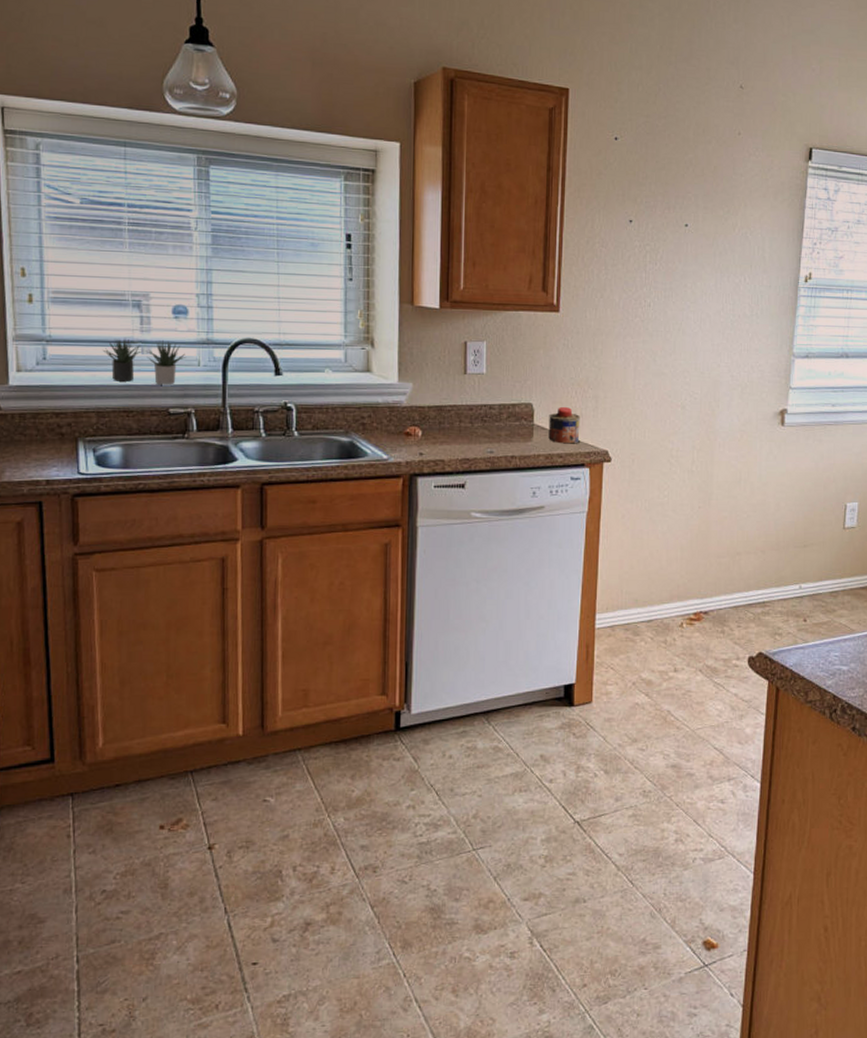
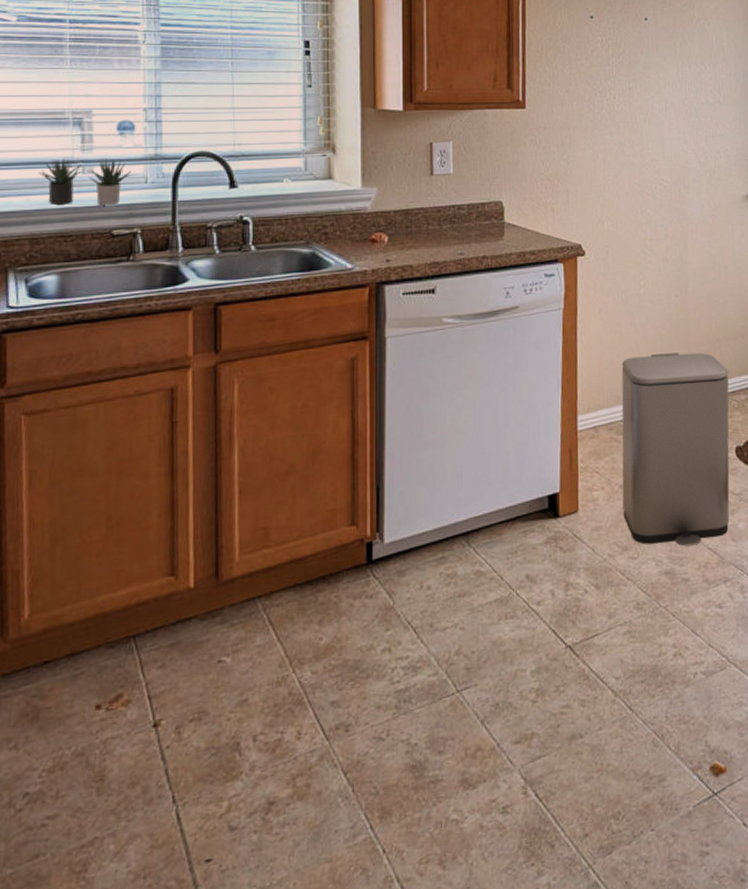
canister: present [548,406,580,444] -> none [519,202,552,241]
pedal bin: none [634,562,747,744] -> present [621,352,730,547]

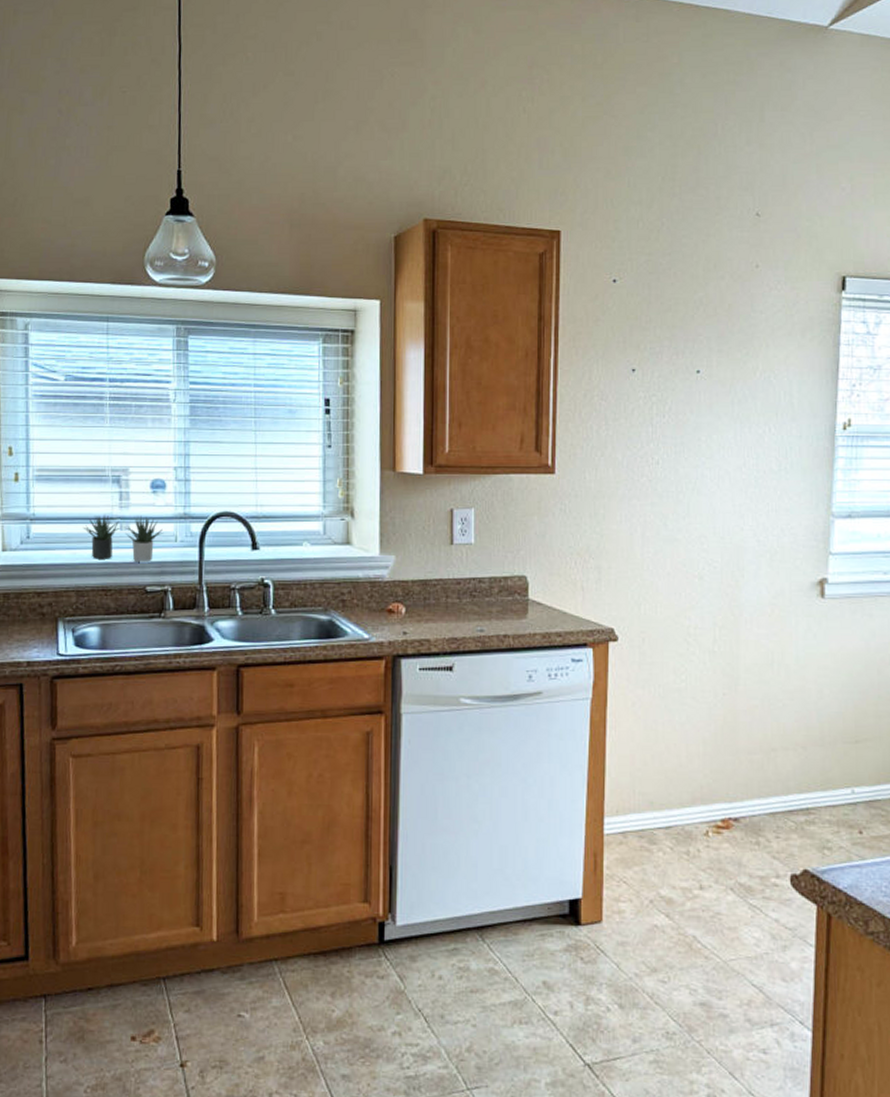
pedal bin: present [621,352,730,547] -> none [653,758,786,979]

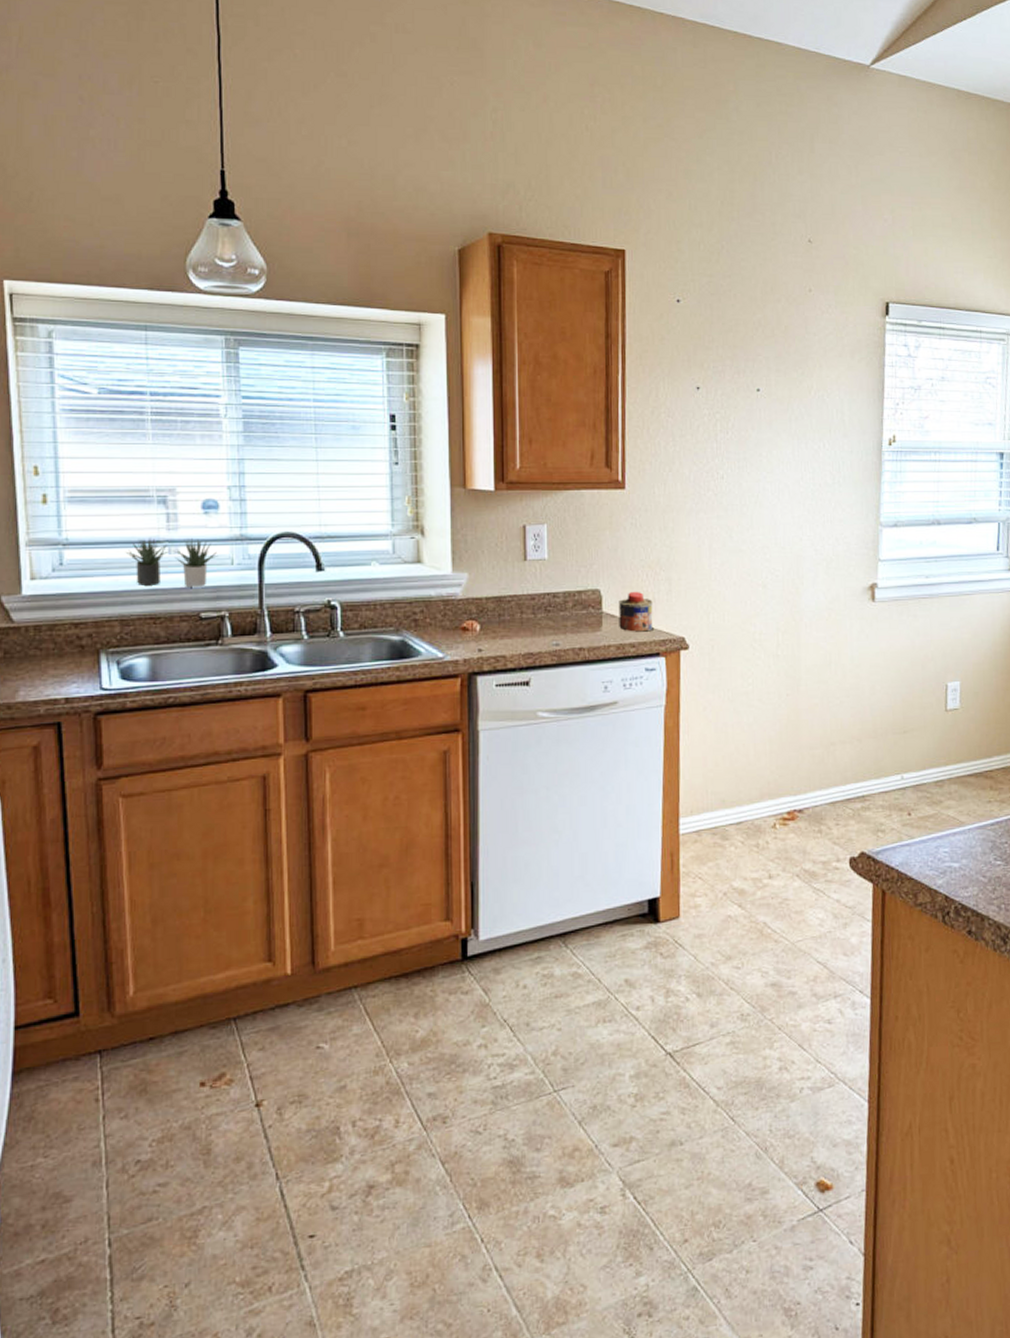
canister: none [545,578,581,621] -> present [618,591,653,632]

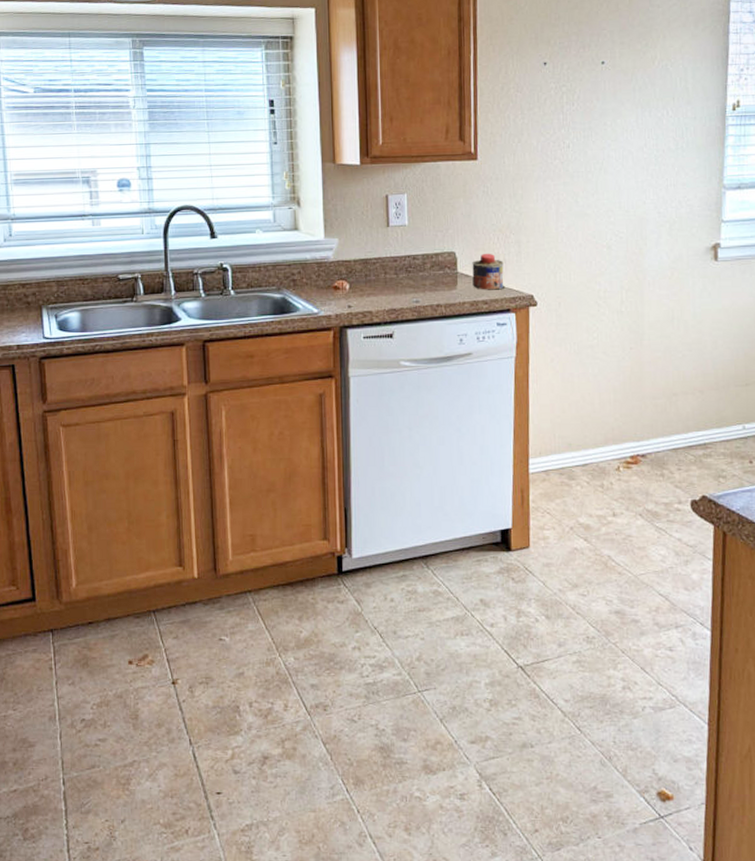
succulent plant: present [125,537,218,588] -> none [59,211,131,254]

